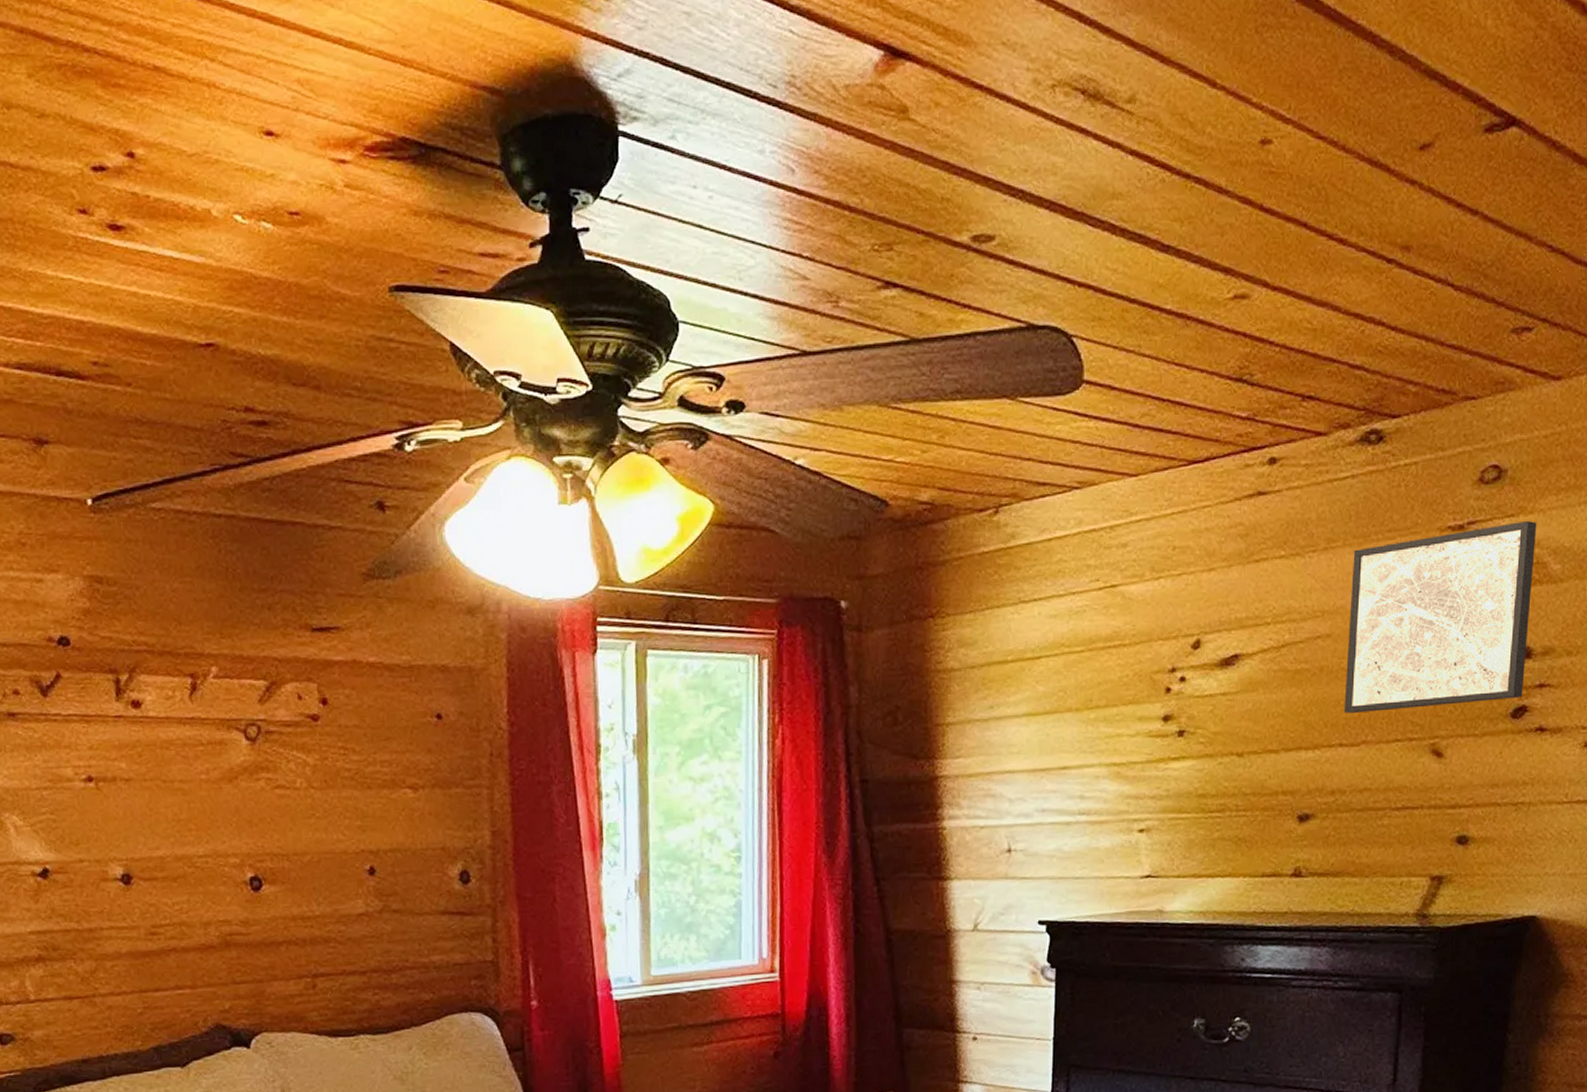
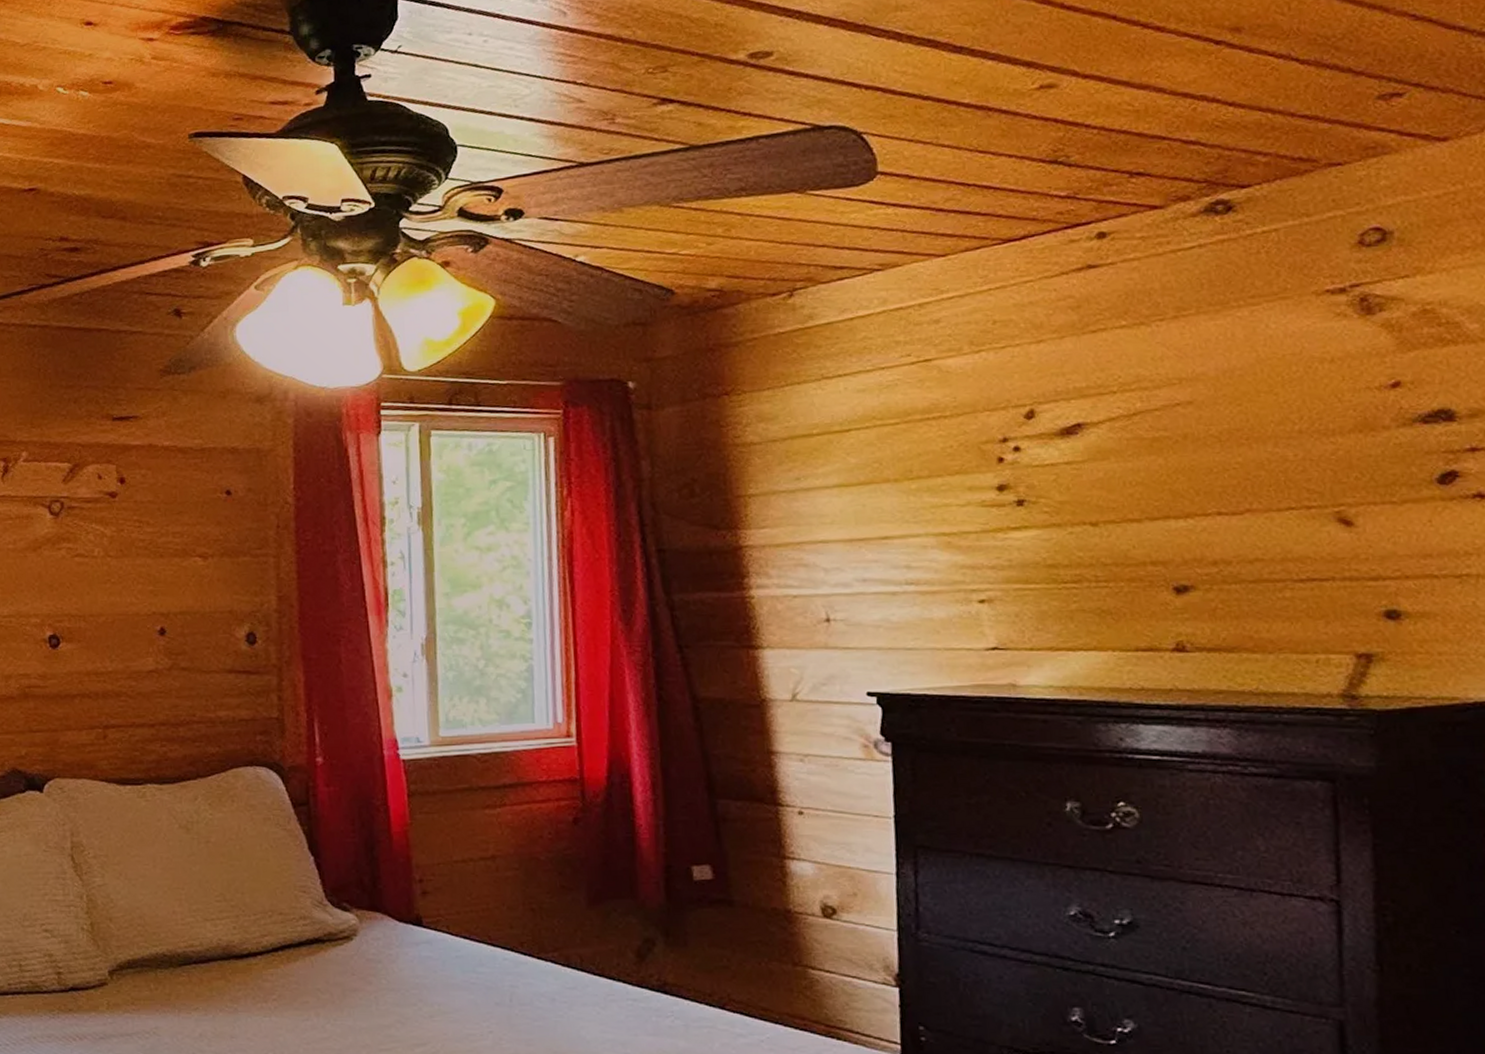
wall art: present [1344,520,1537,713] -> none [1210,280,1450,481]

